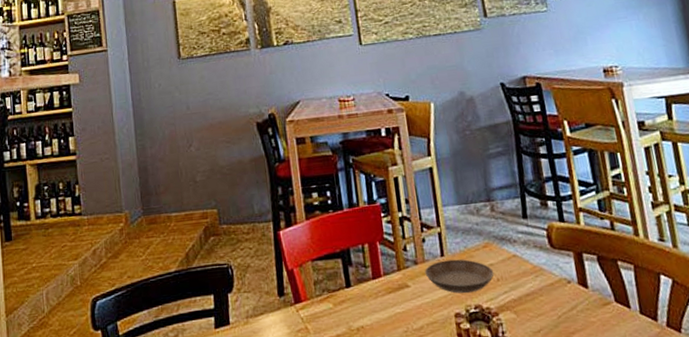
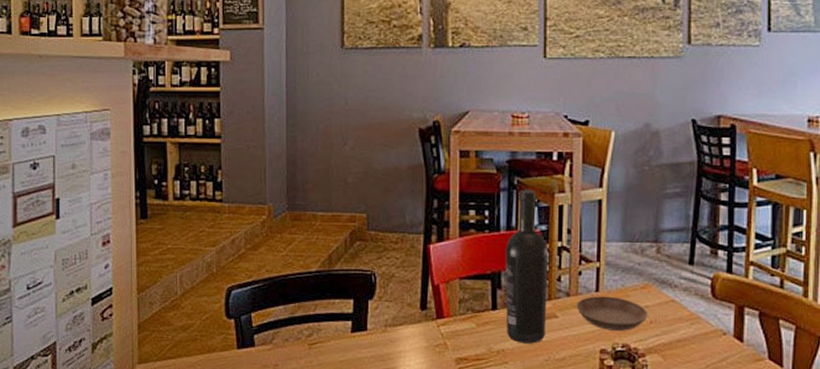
wine bottle: none [350,166,400,318] -> present [505,189,549,344]

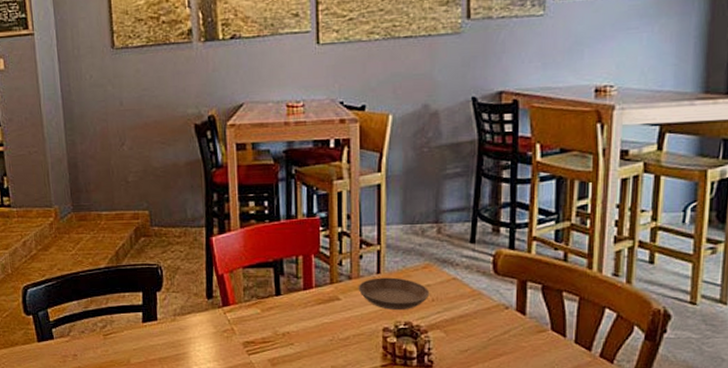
wine bottle: present [505,189,549,344] -> none [286,178,330,325]

